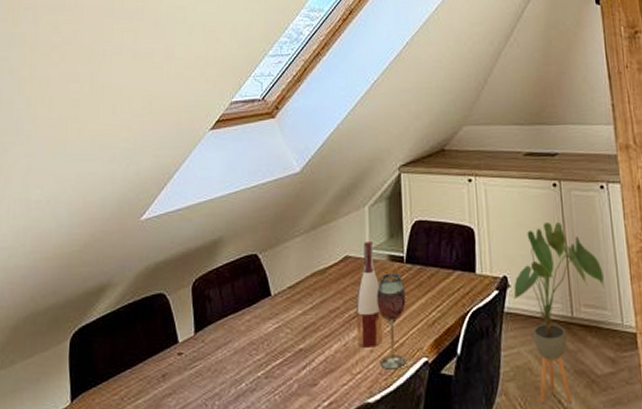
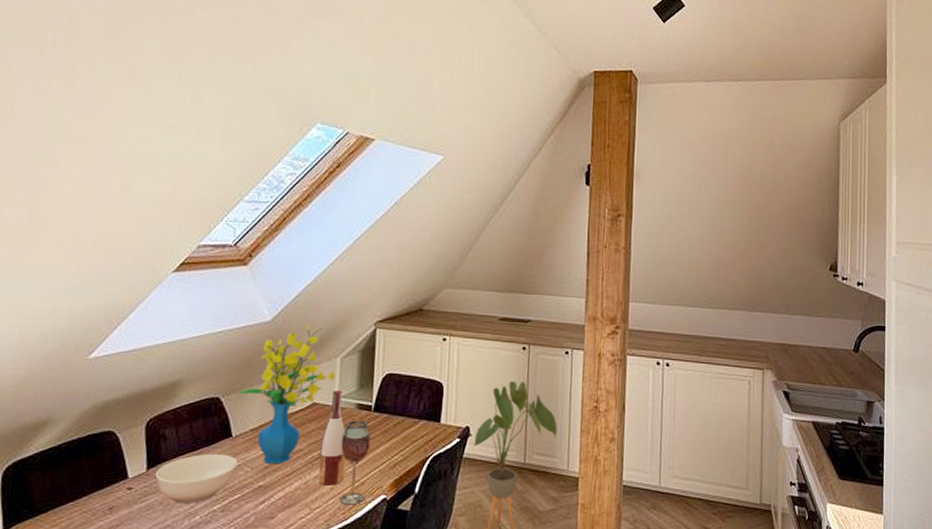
bowl: none [202,315,278,369] -> present [155,454,238,503]
bouquet: none [274,174,365,324] -> present [238,325,335,463]

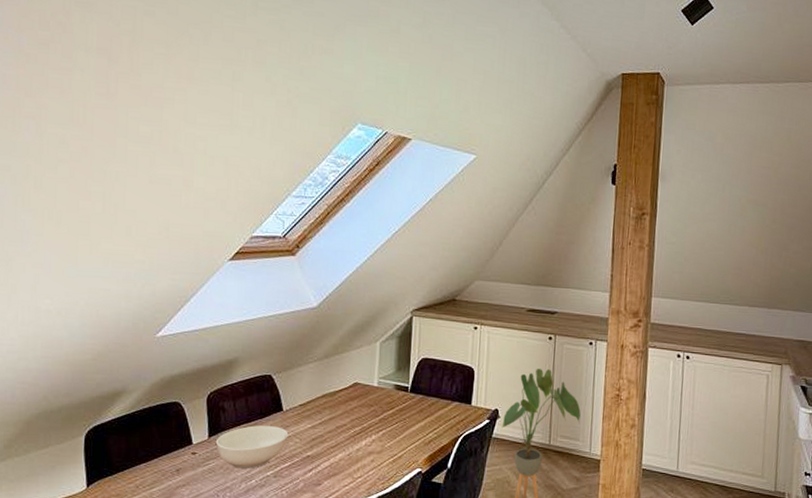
bouquet: present [238,325,335,463] -> none [288,312,375,436]
wine bottle: present [318,390,346,486] -> none [360,372,385,458]
wineglass: present [339,420,372,505] -> none [379,400,408,476]

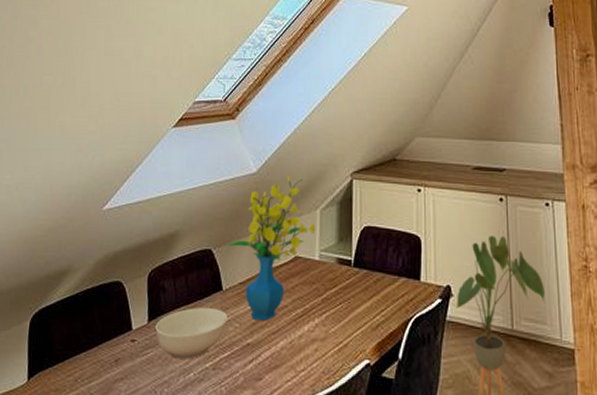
bouquet: none [288,312,375,436] -> present [228,177,316,320]

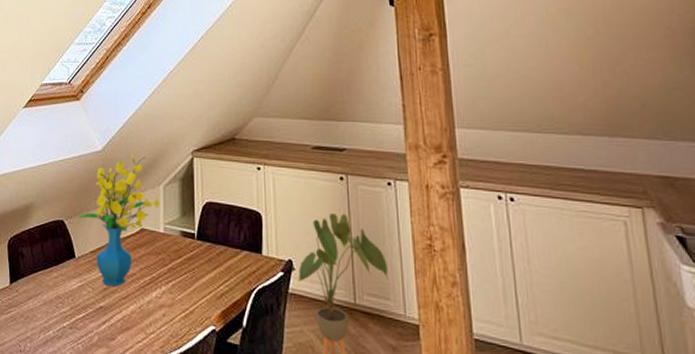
bowl: present [155,308,228,359] -> none [16,272,82,318]

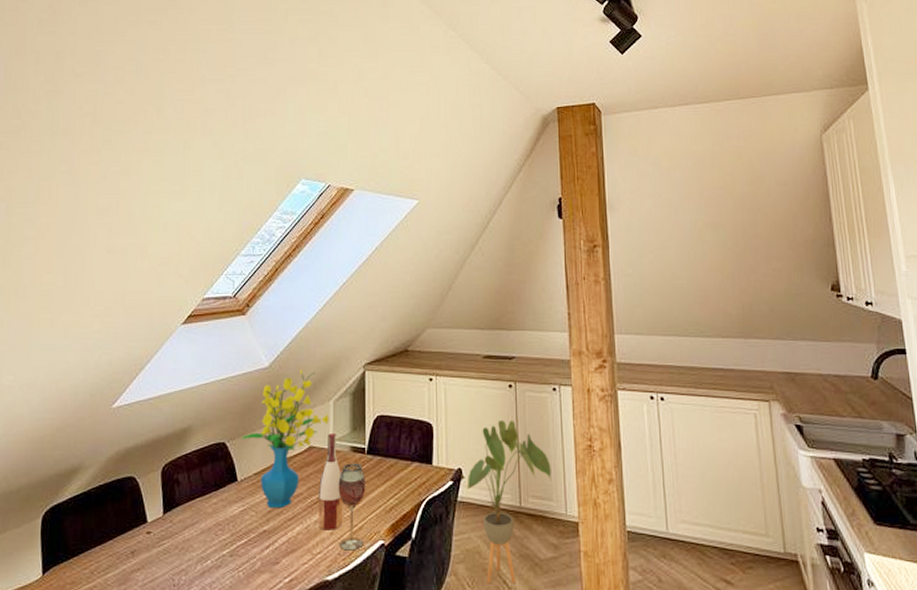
wine bottle: none [151,217,175,312] -> present [319,434,343,530]
wineglass: none [169,247,197,334] -> present [338,463,367,551]

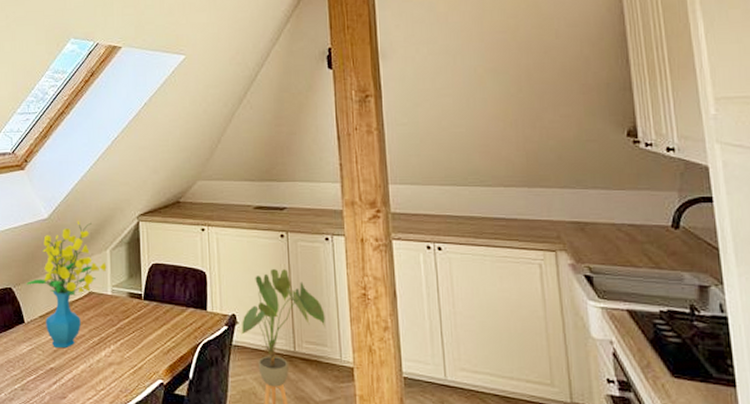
wine bottle: present [319,434,343,530] -> none [100,280,123,369]
wineglass: present [338,463,367,551] -> none [117,308,145,388]

